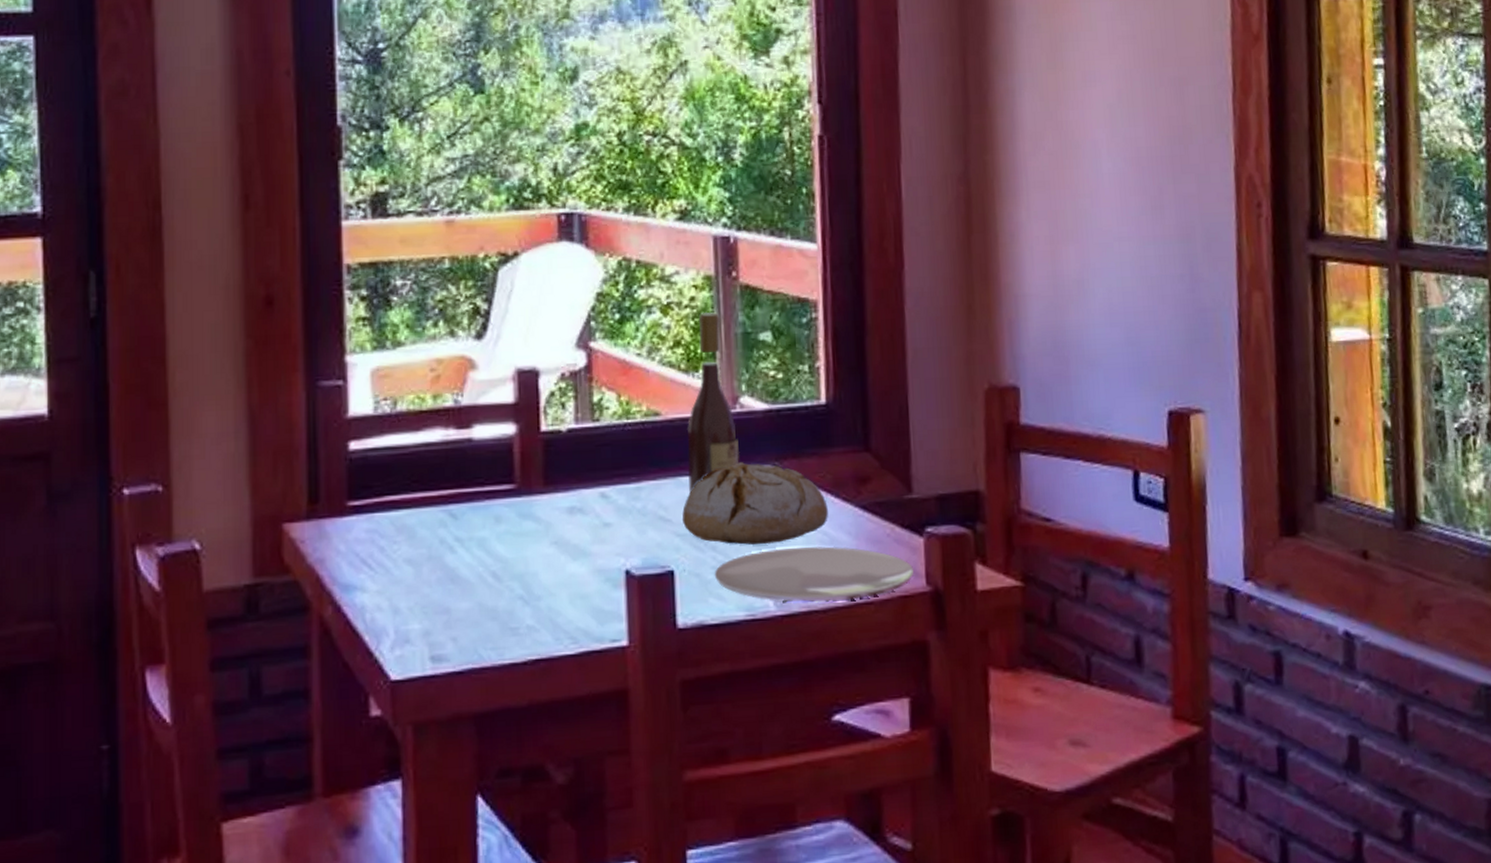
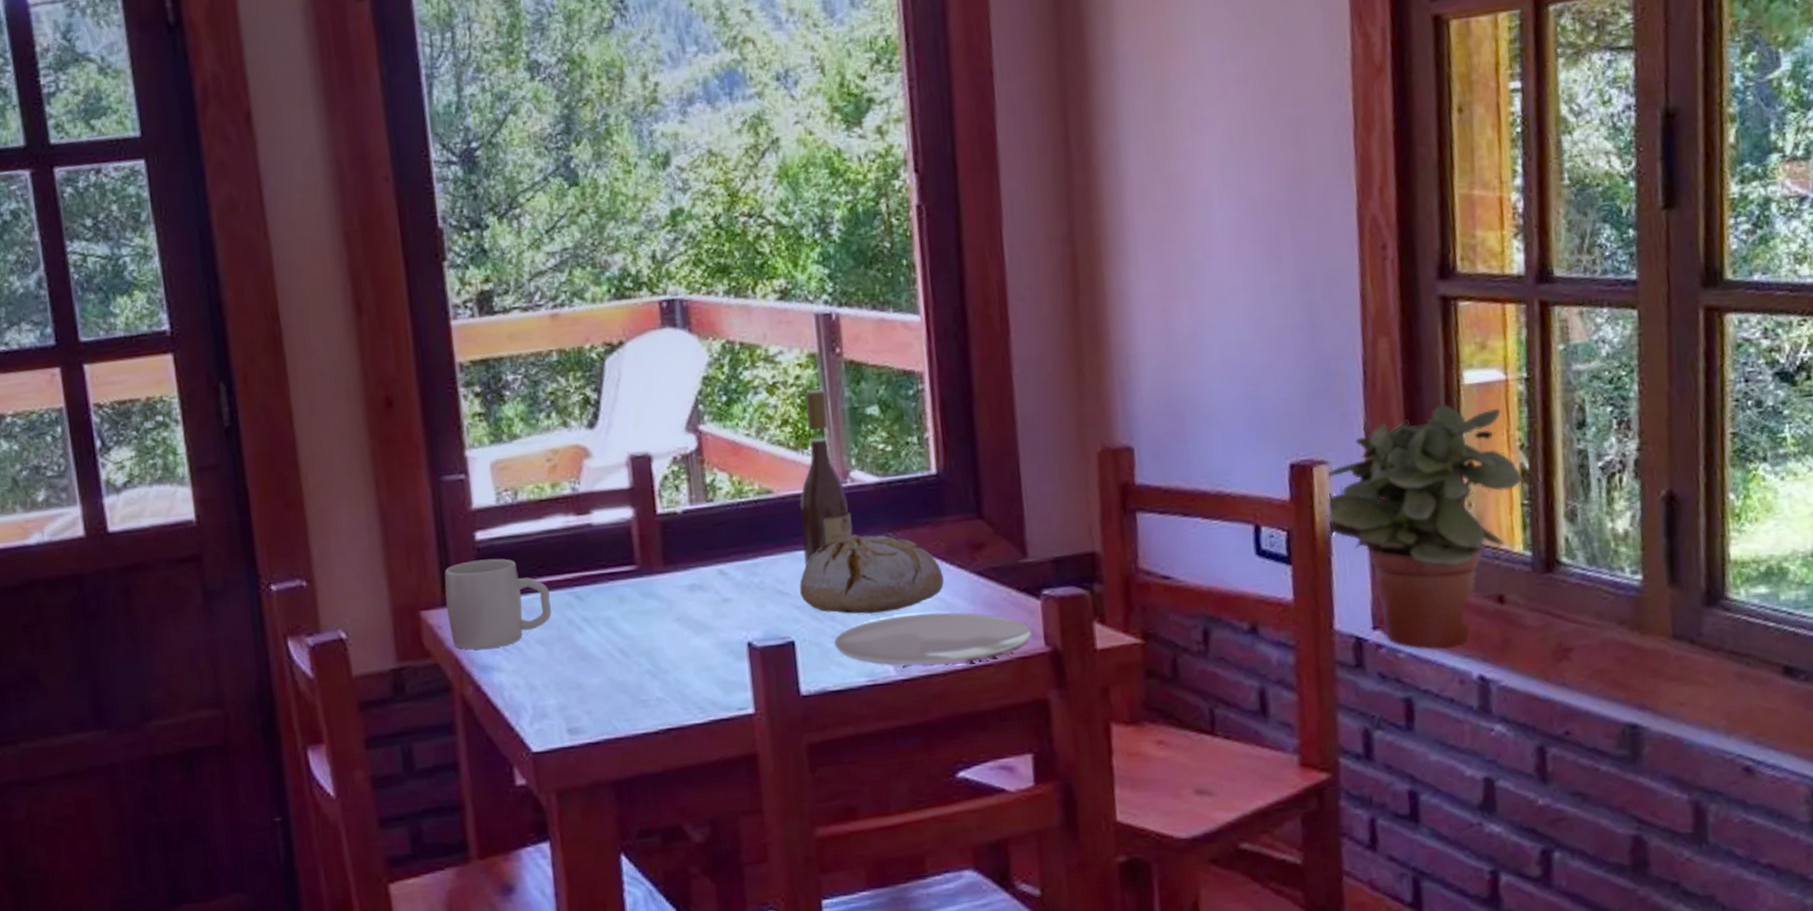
mug: none [312,470,423,567] -> present [444,558,552,650]
potted plant: none [1202,361,1387,604] -> present [1326,405,1525,651]

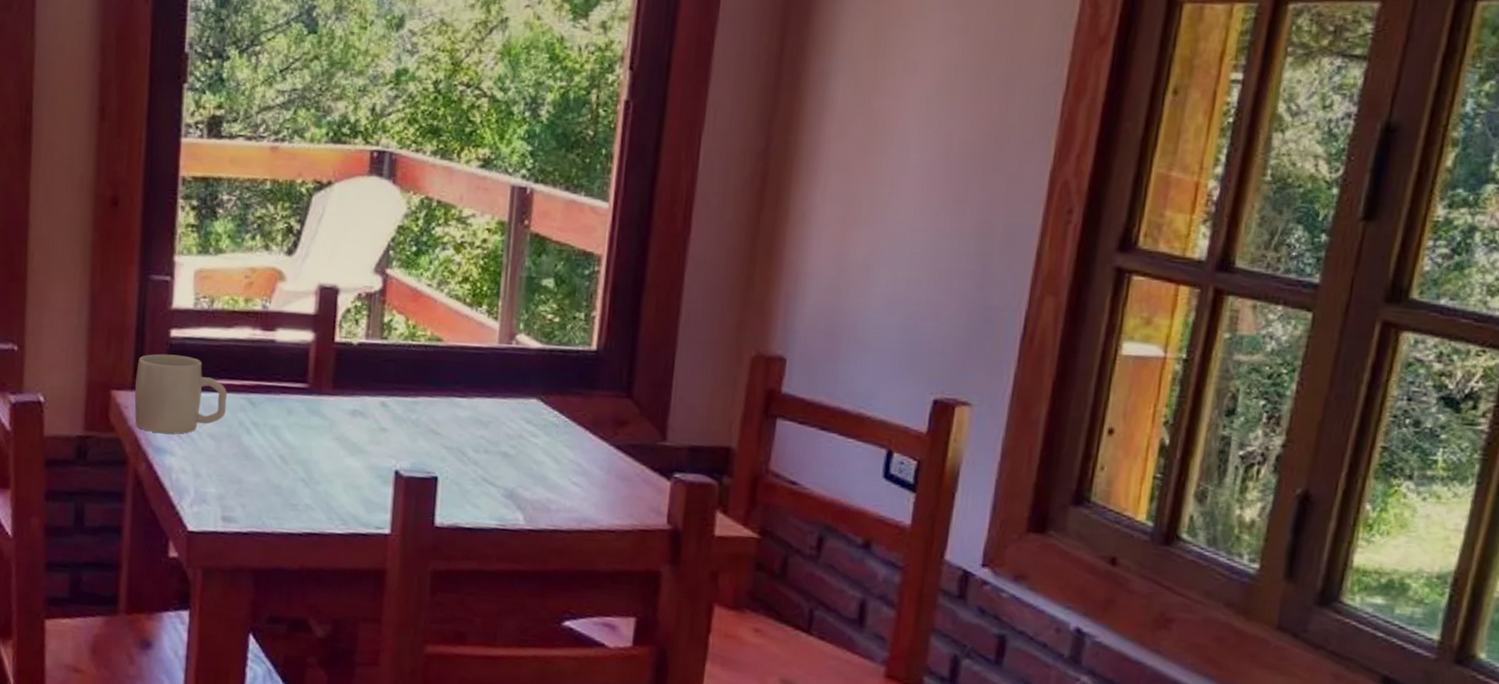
wine bottle: present [799,389,853,566] -> none [460,253,511,412]
bread: present [799,533,944,614] -> none [451,391,585,467]
plate: present [834,612,1033,667] -> none [473,472,658,526]
potted plant: present [1326,405,1525,651] -> none [959,371,1163,599]

